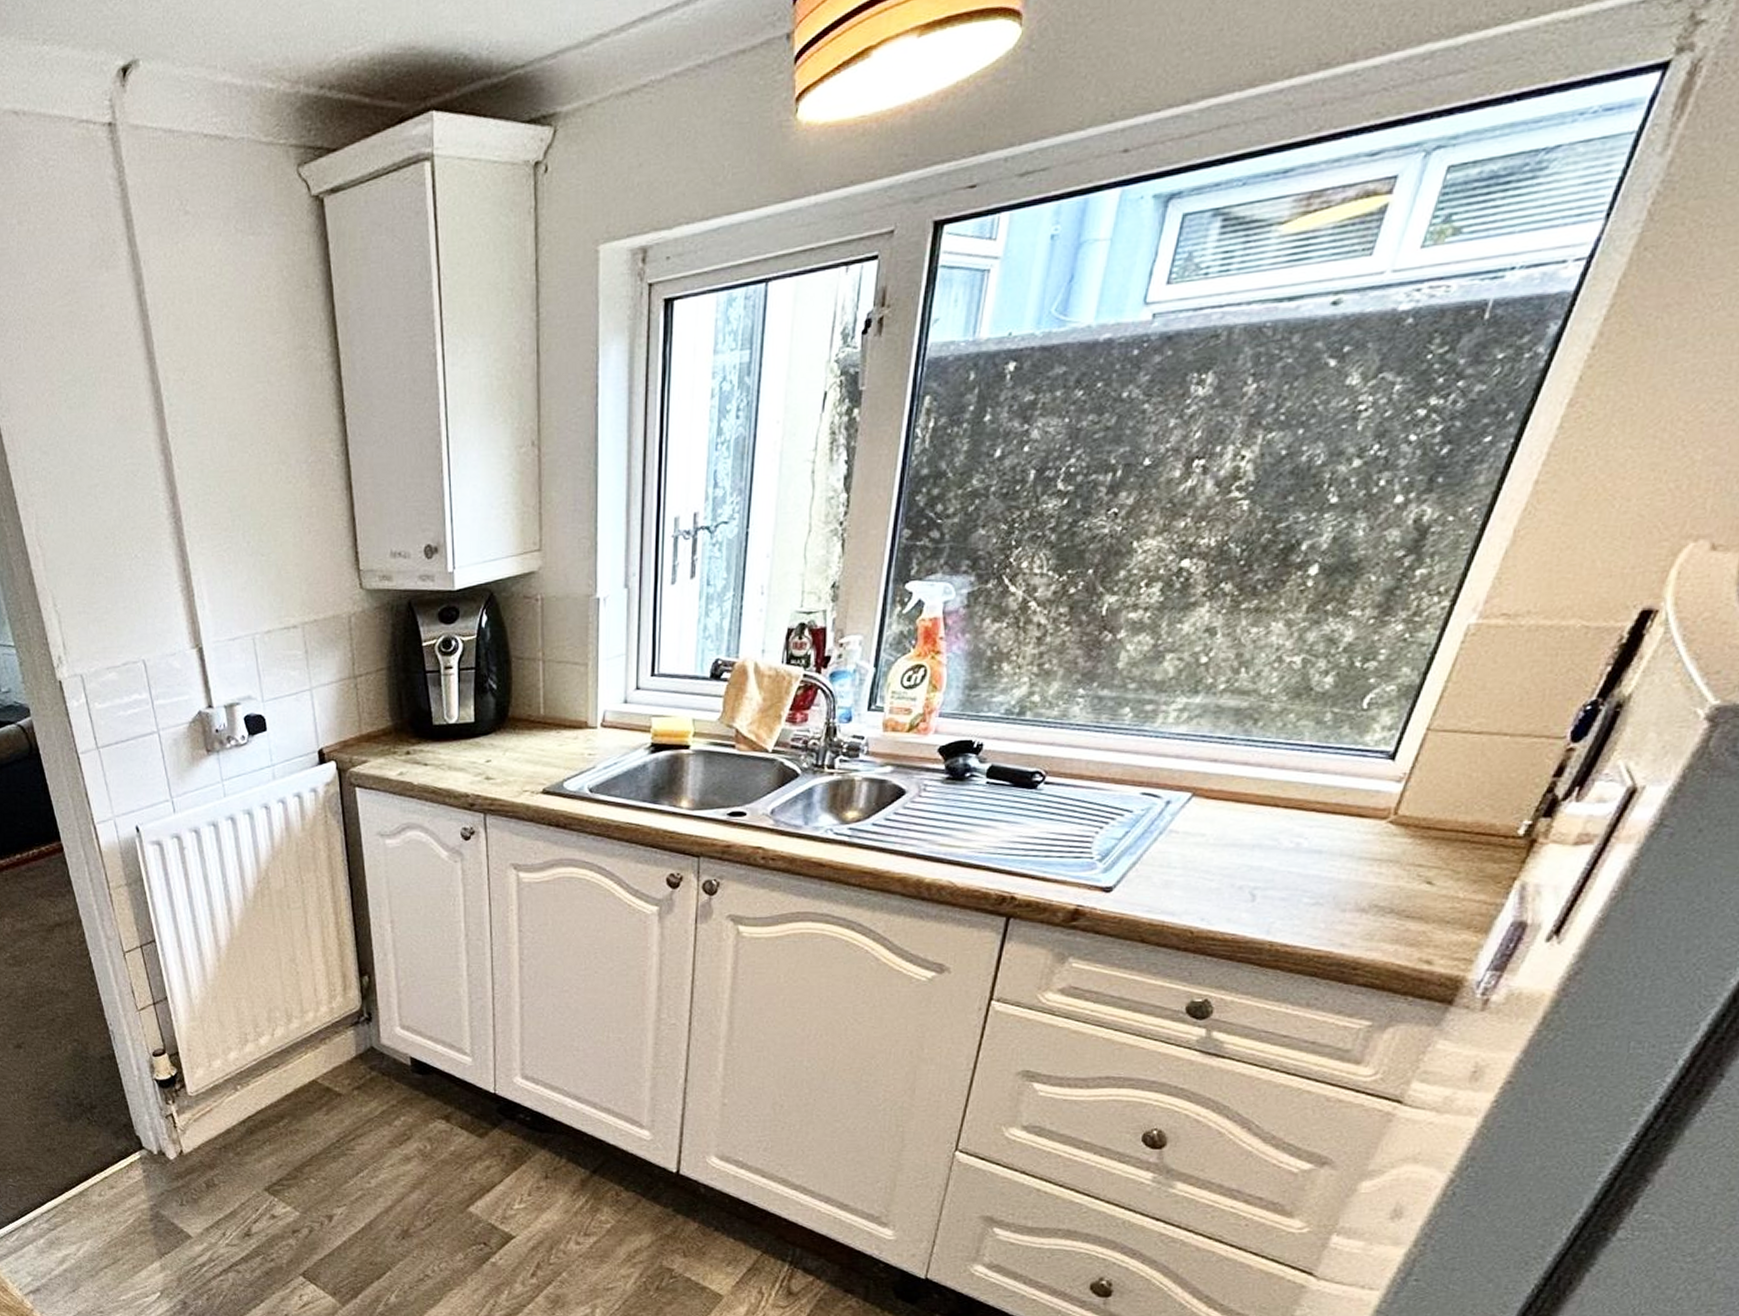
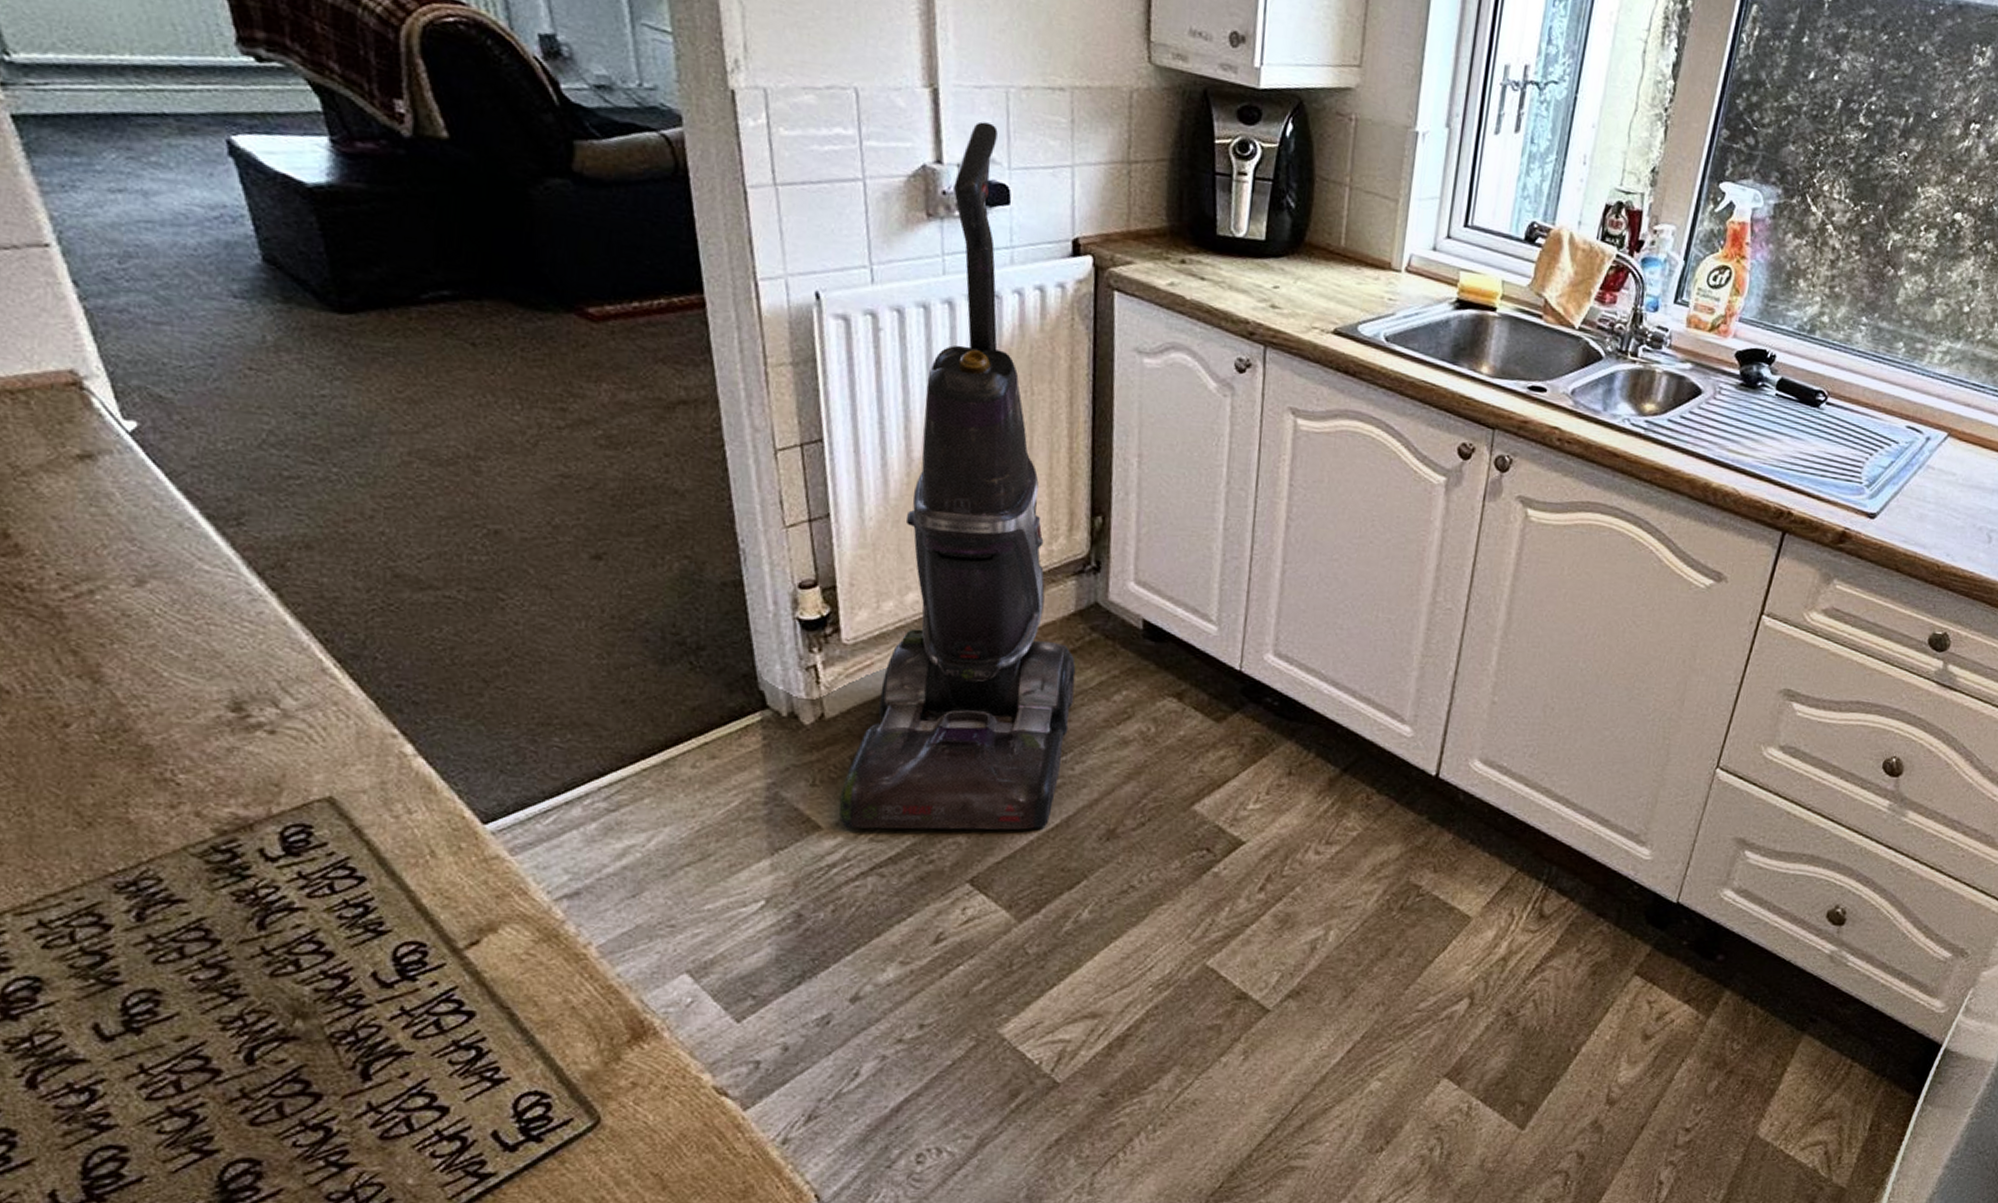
vacuum cleaner: none [201,667,364,1236] -> present [838,121,1076,830]

